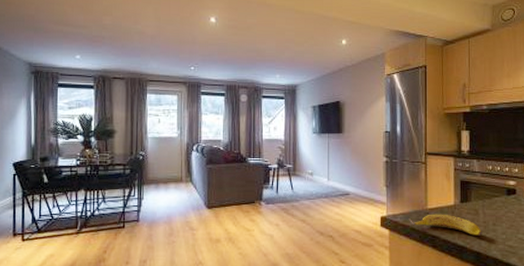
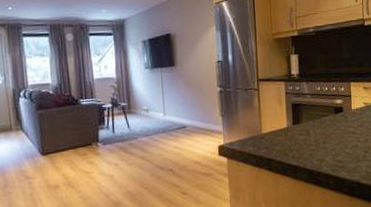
banana: present [408,214,483,236] -> none [245,137,314,155]

